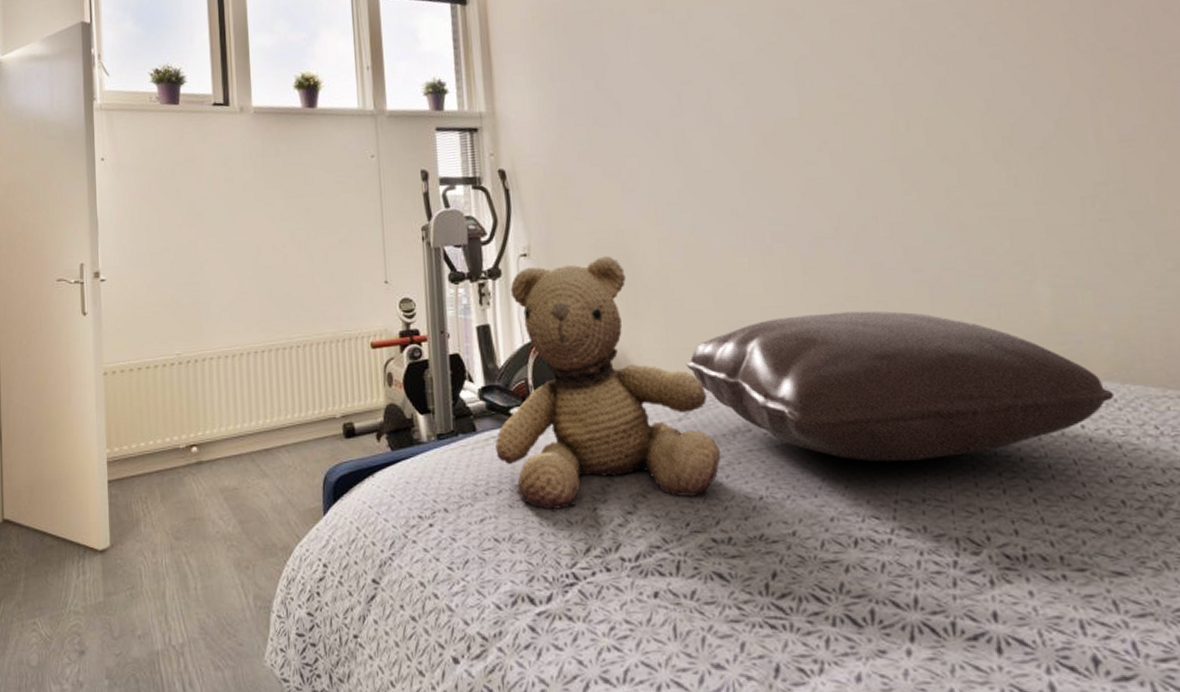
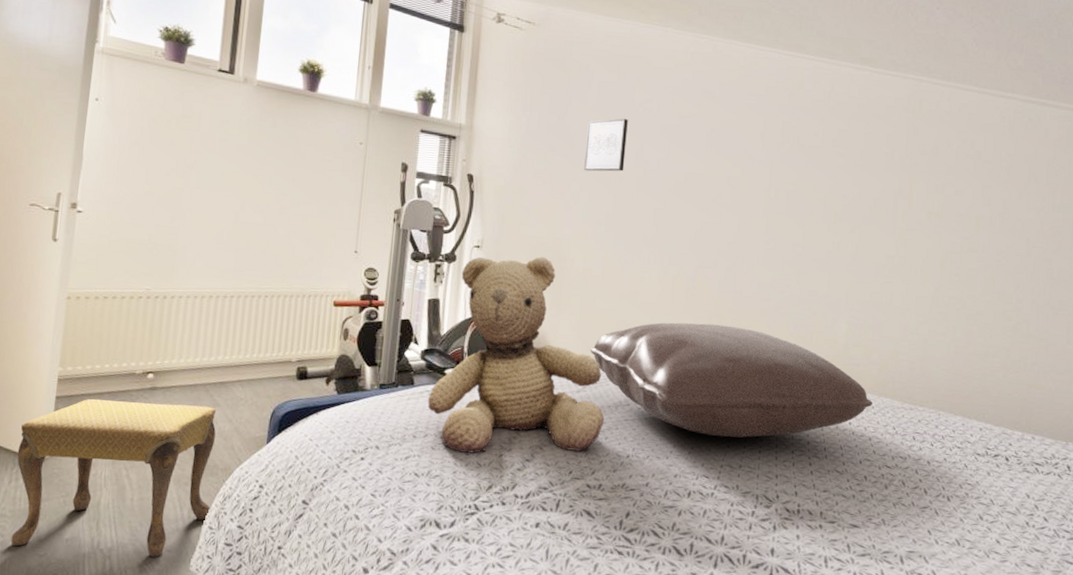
footstool: none [80,478,276,653] -> present [10,398,217,558]
wall art: none [634,67,691,141] -> present [584,118,628,172]

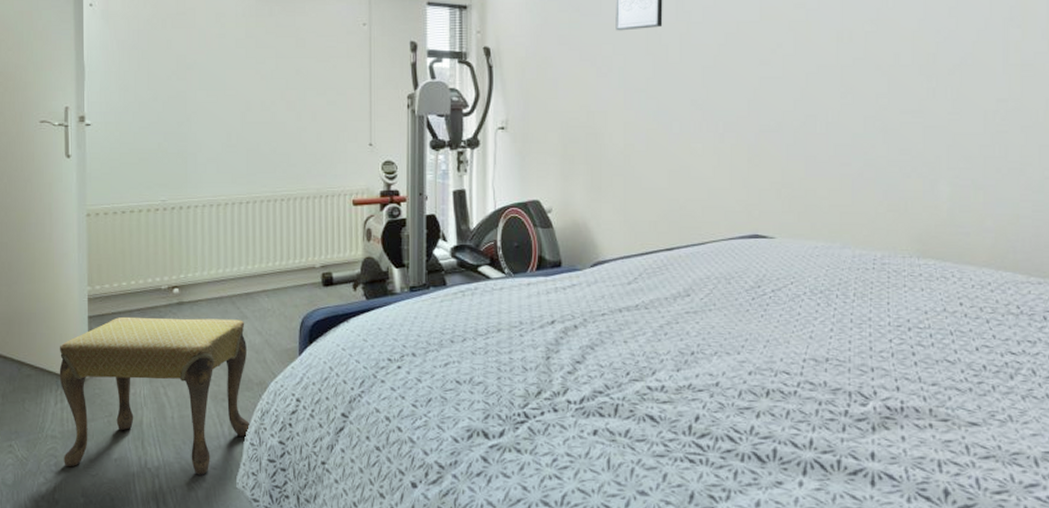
teddy bear: present [428,256,605,454] -> none [463,134,662,358]
pillow: present [590,322,872,438] -> none [639,197,988,327]

